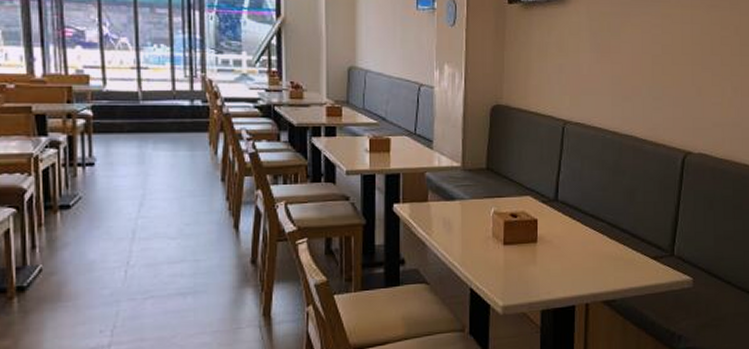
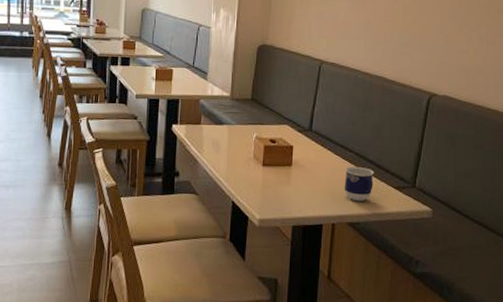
cup: none [597,237,629,277] -> present [344,166,374,202]

